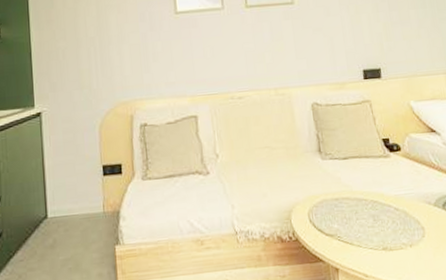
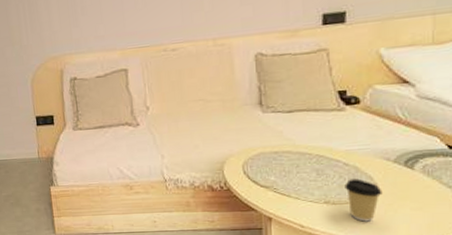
coffee cup: none [398,223,430,267] -> present [345,178,382,222]

